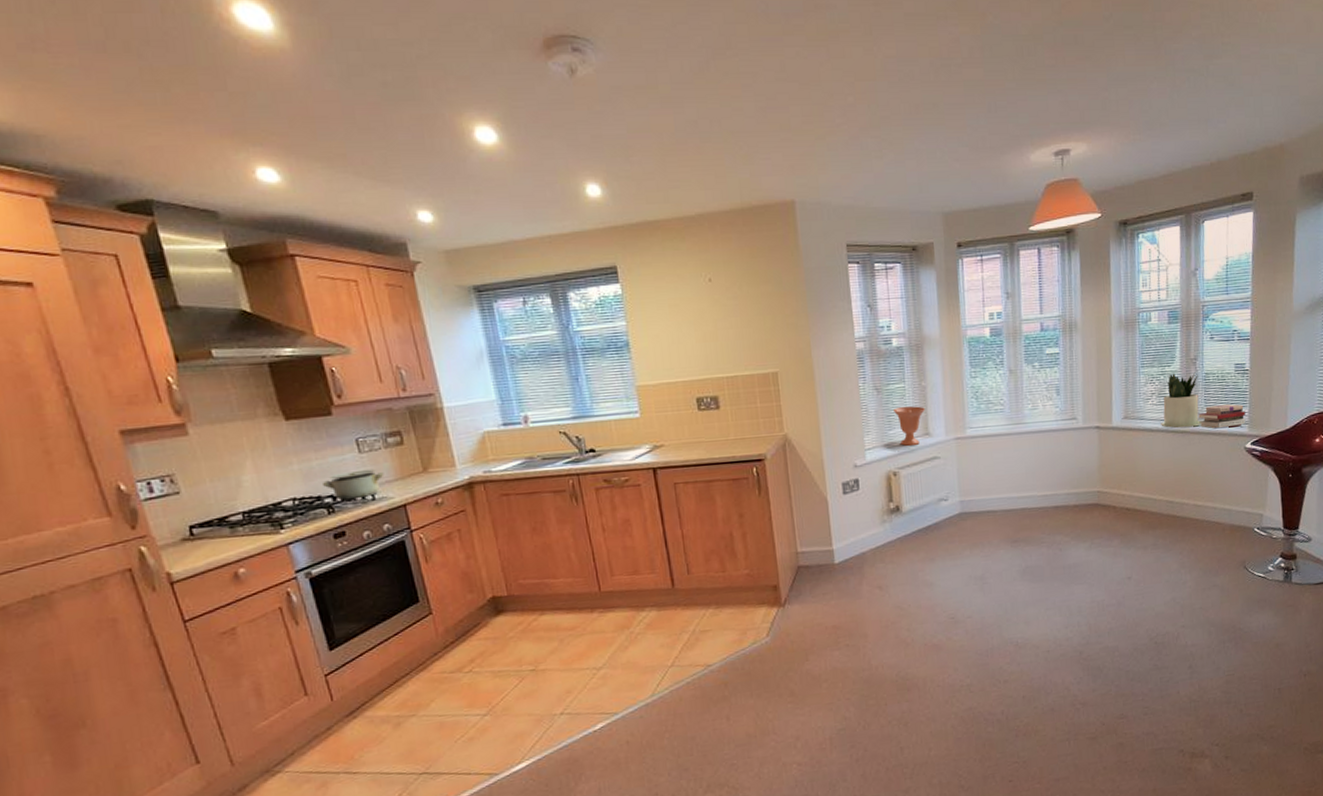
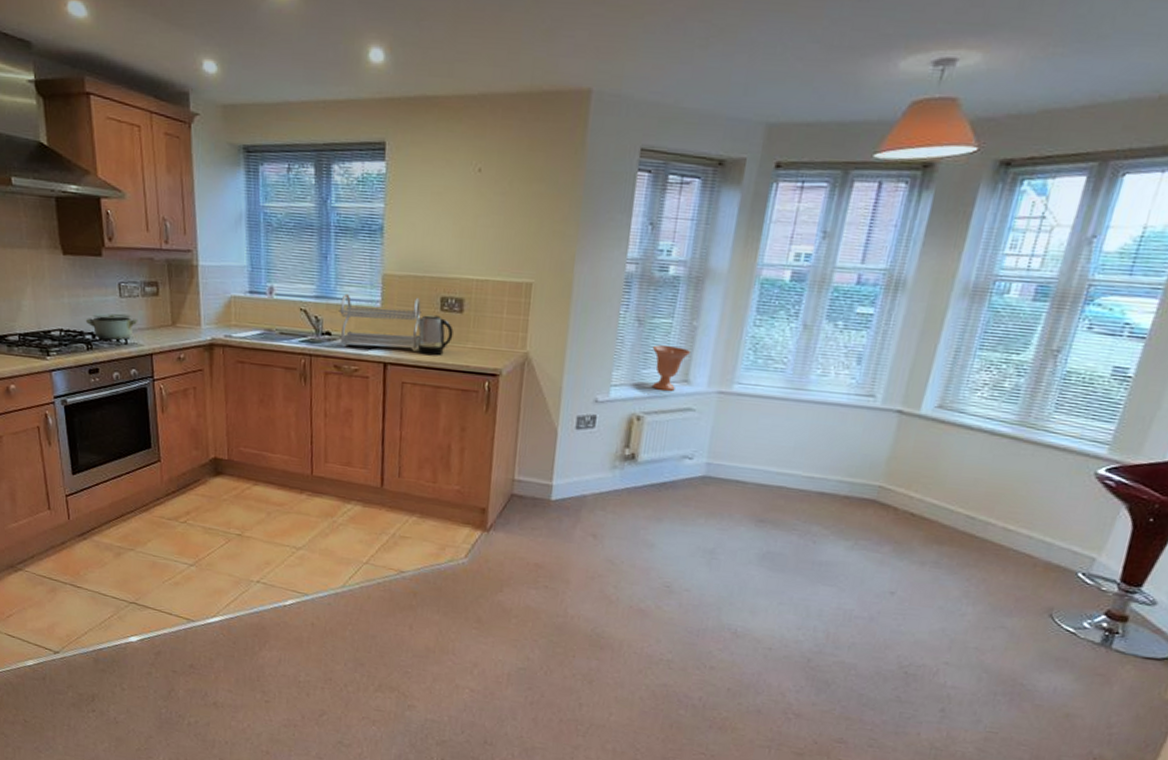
dish rack: none [599,402,684,461] -> present [339,294,422,351]
kettle: none [678,414,715,454] -> present [417,314,454,356]
planter: present [1160,372,1201,429] -> none [984,363,1056,435]
books: present [1198,404,1246,429] -> none [1040,412,1110,446]

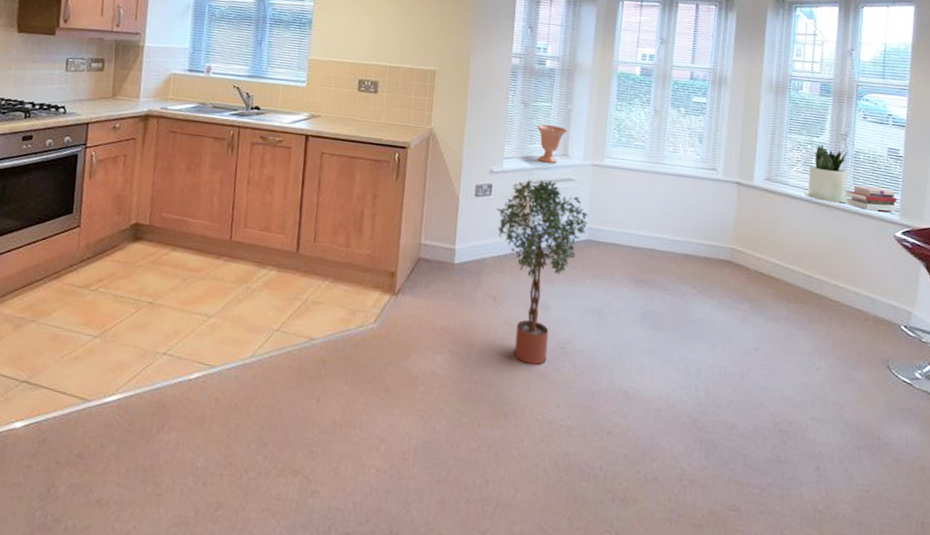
saucepan: present [86,313,138,341] -> none [28,85,80,110]
dish rack: present [339,294,422,351] -> none [267,74,342,125]
kettle: present [417,314,454,356] -> none [336,93,369,129]
potted tree: none [600,409,708,602] -> present [496,179,588,365]
planter: none [984,363,1056,435] -> present [803,144,848,204]
books: none [1040,412,1110,446] -> present [846,185,897,213]

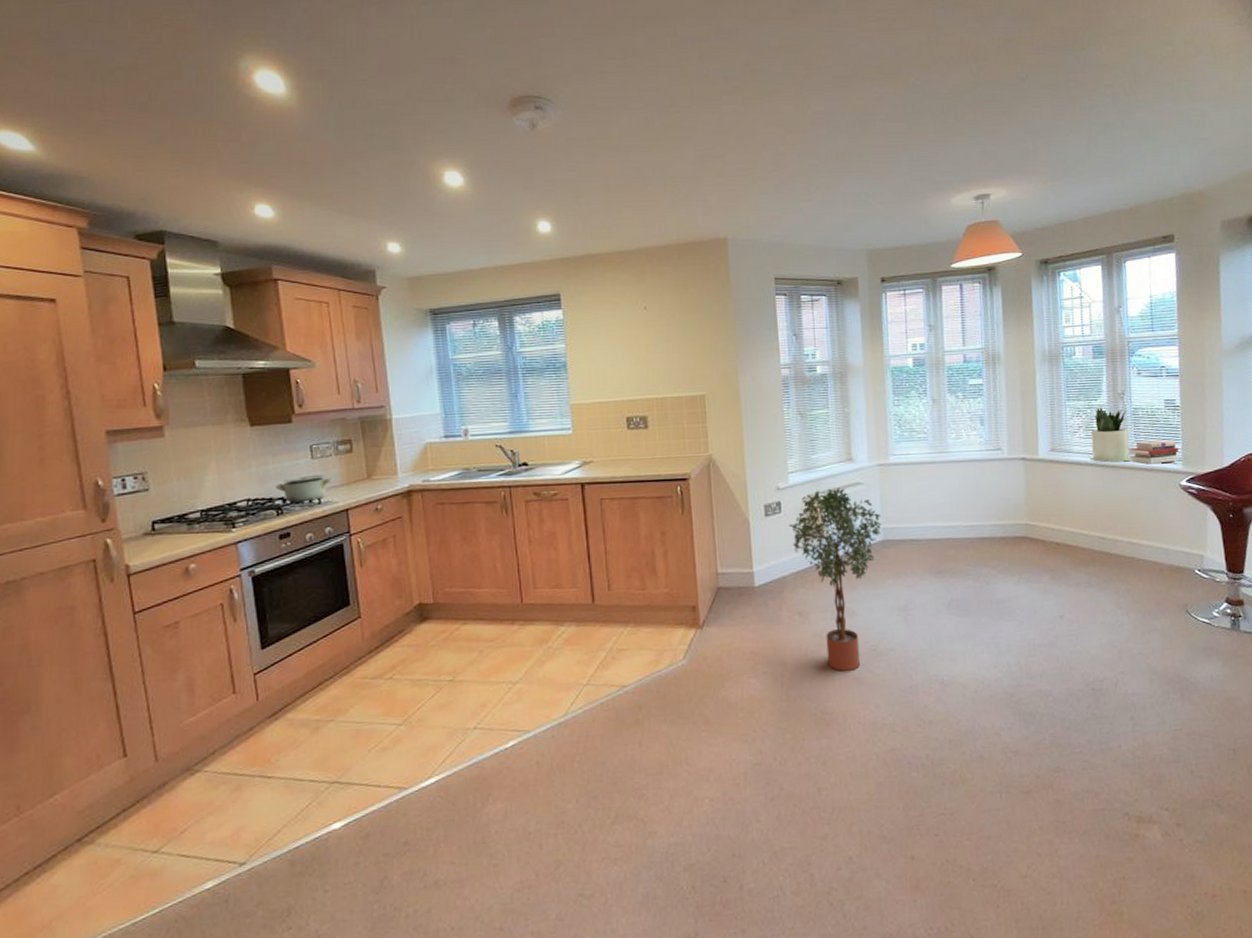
saucepan: none [28,85,80,110] -> present [276,474,332,503]
vase: present [536,124,567,164] -> none [816,432,848,471]

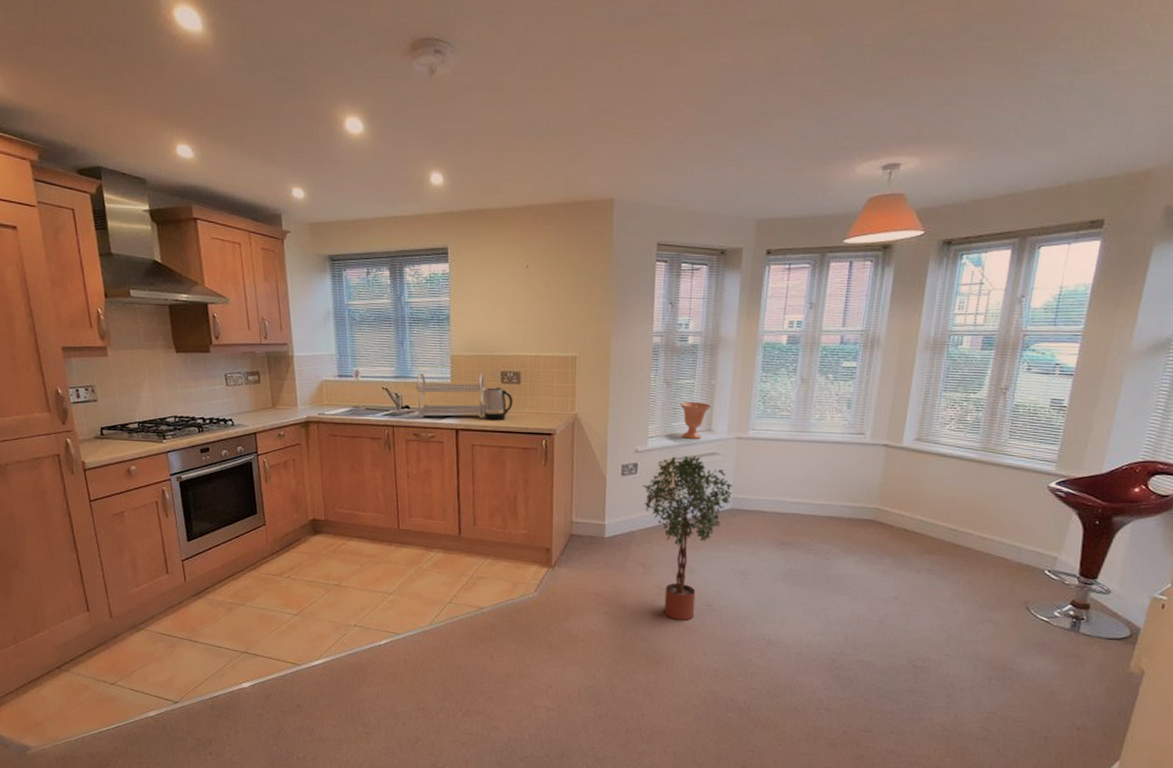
saucepan: present [276,474,332,503] -> none [197,399,243,423]
dish rack: none [533,420,612,475] -> present [415,373,485,418]
kettle: none [608,433,642,471] -> present [482,386,513,421]
vase: none [816,432,848,471] -> present [679,402,711,439]
planter: present [1088,407,1132,463] -> none [954,400,1007,458]
books: present [1129,440,1179,465] -> none [1000,439,1055,464]

